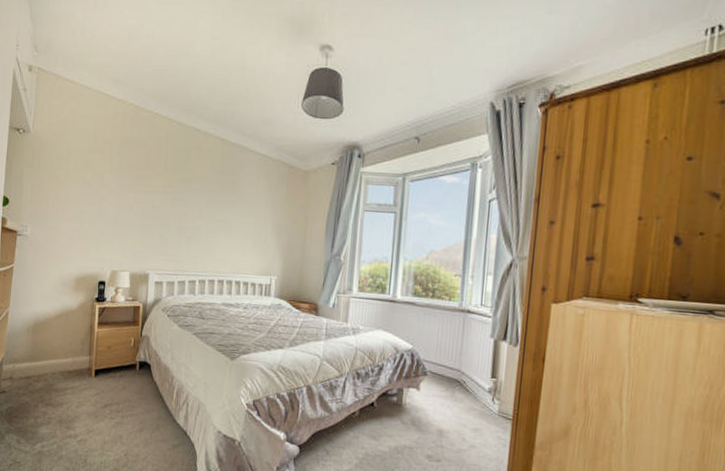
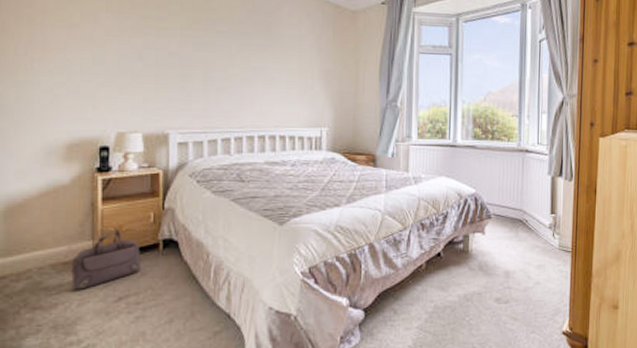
handbag: none [73,346,123,395] -> present [70,226,142,290]

